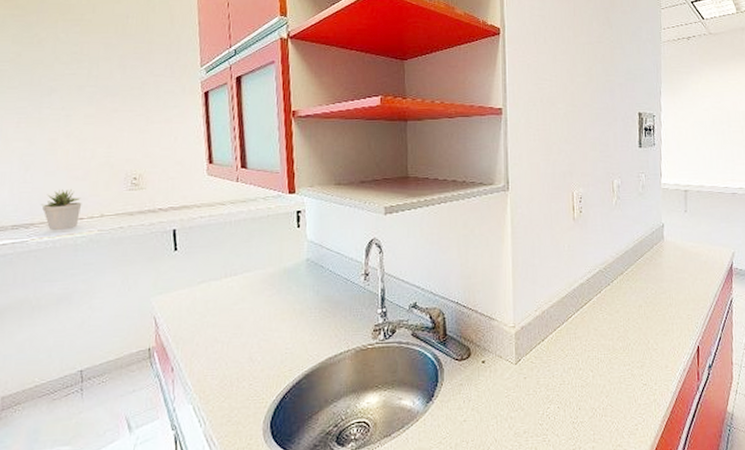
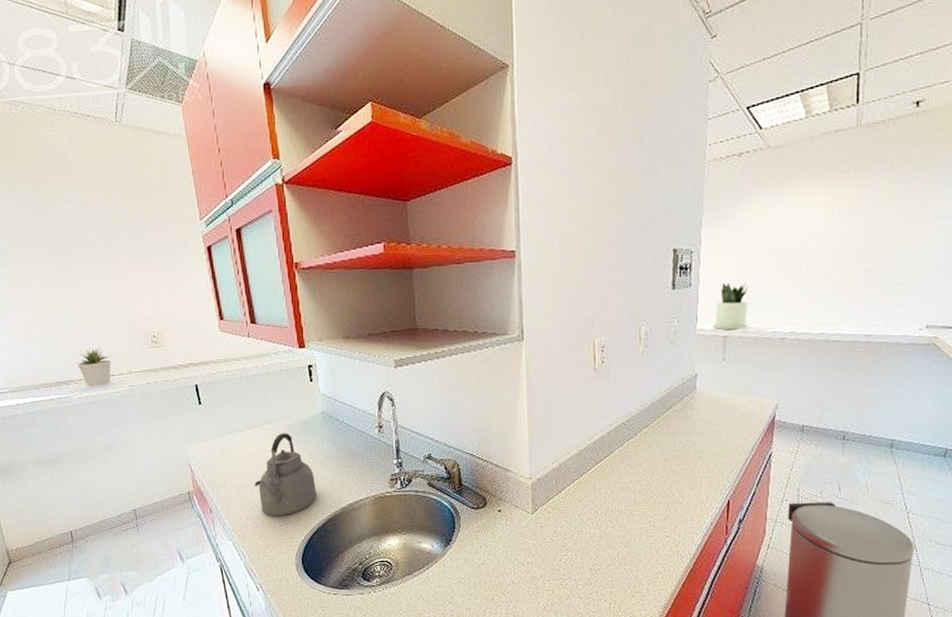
kettle: none [226,281,294,375] -> present [254,433,317,517]
planter: none [674,143,706,185] -> present [712,282,750,330]

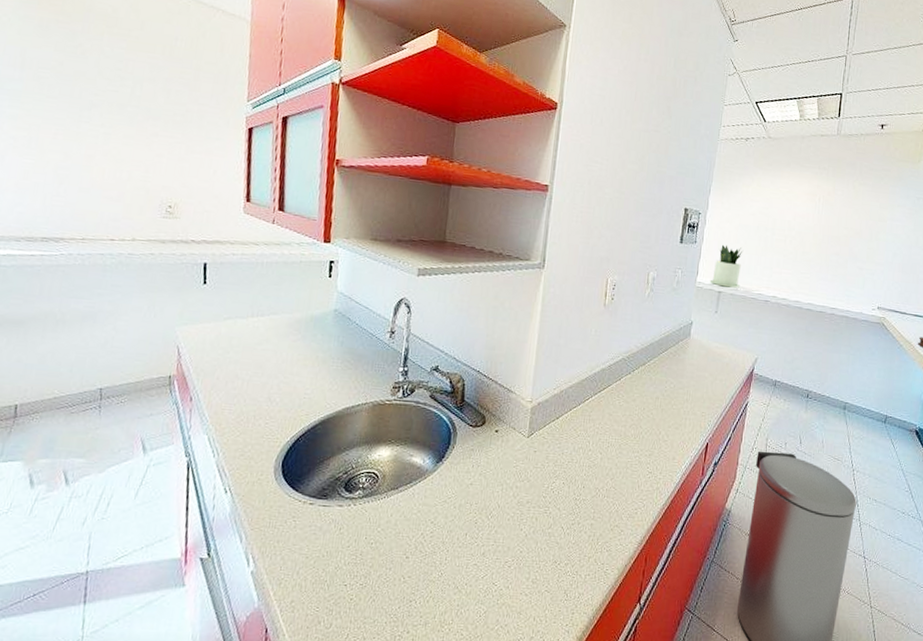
potted plant: present [77,348,112,386] -> none [73,208,115,249]
kettle: present [254,433,317,517] -> none [246,325,314,413]

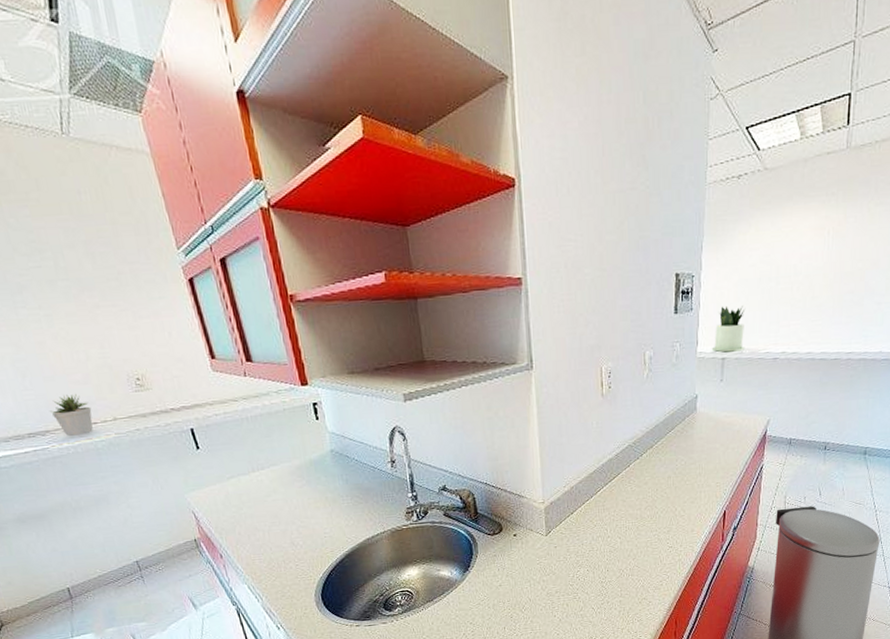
potted plant: none [73,208,115,249] -> present [50,394,93,436]

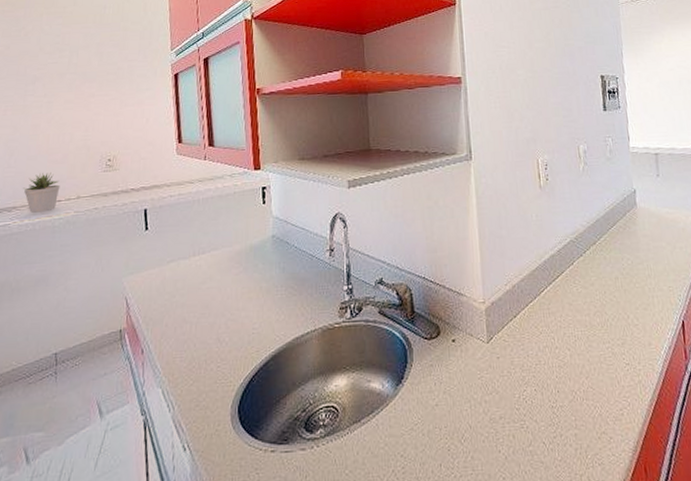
planter: present [711,305,746,353] -> none [643,104,677,148]

